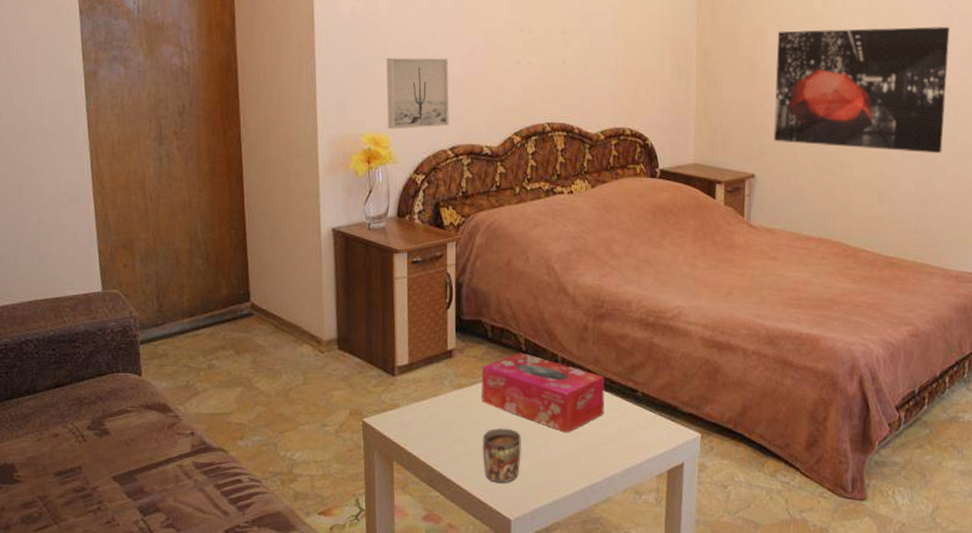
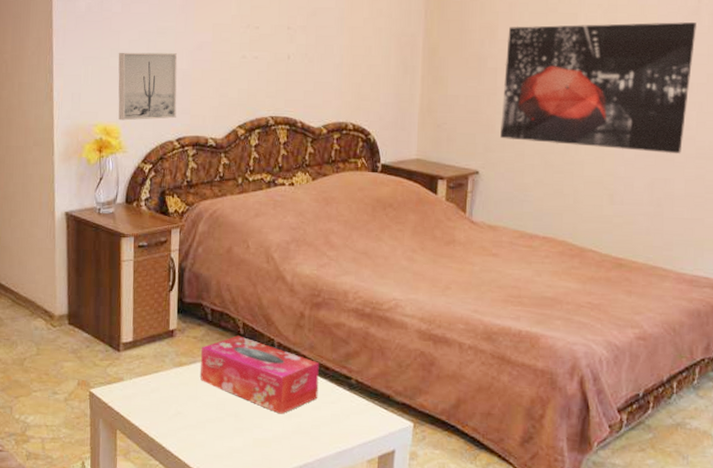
mug: present [482,428,521,483] -> none [200,405,237,457]

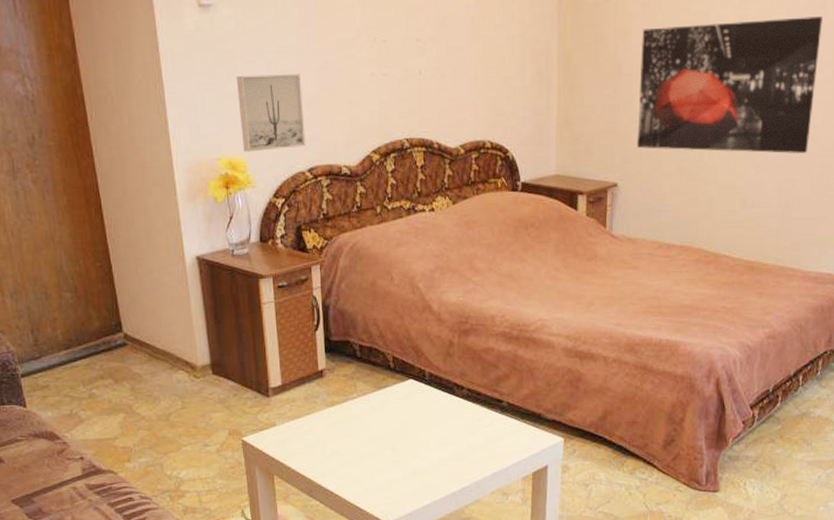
tissue box: present [200,335,319,414] -> none [352,369,472,443]

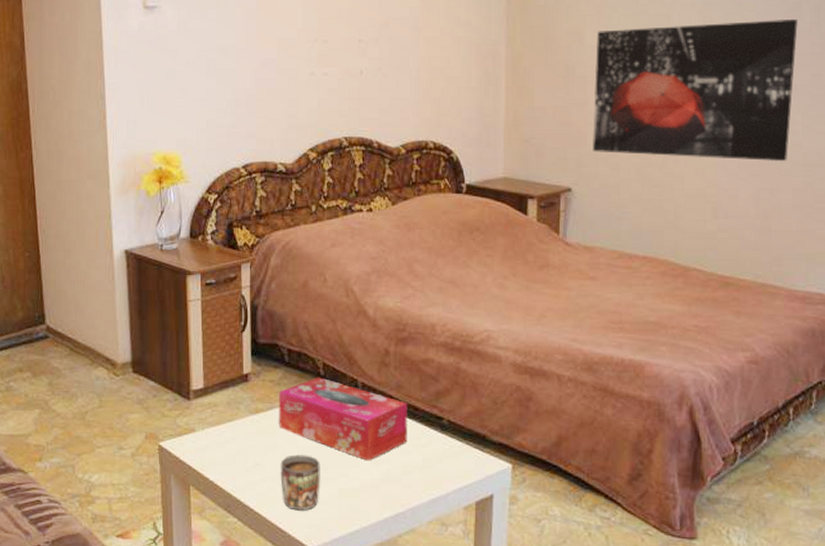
wall art: present [236,74,306,152] -> none [175,72,242,148]
tissue box: none [352,369,472,443] -> present [278,377,408,461]
mug: none [357,441,394,491] -> present [280,454,320,511]

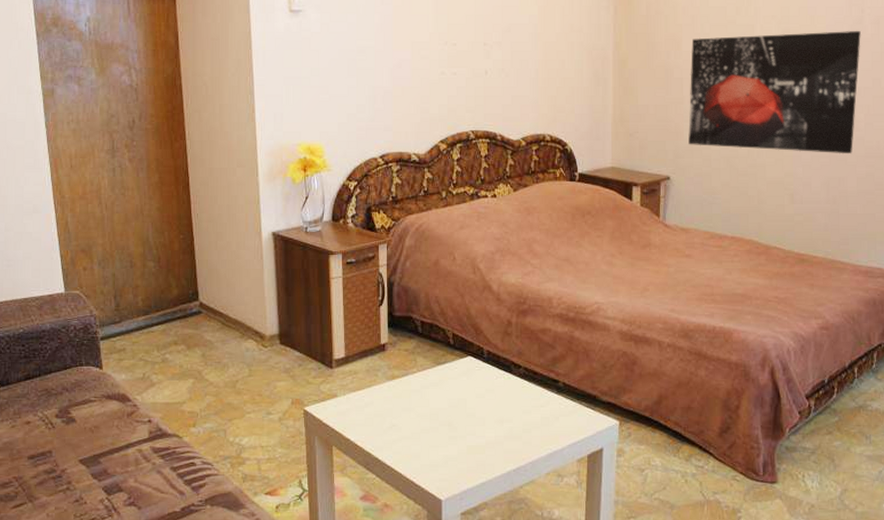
tissue box: present [278,377,408,461] -> none [412,346,528,420]
mug: present [280,454,320,511] -> none [414,416,450,466]

